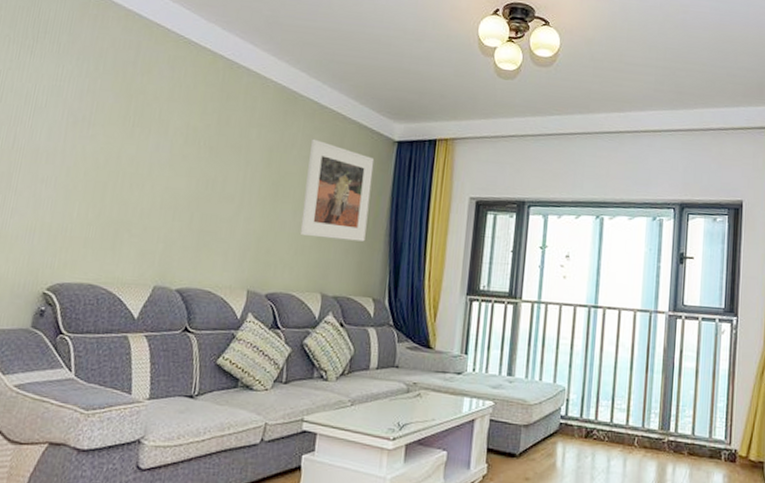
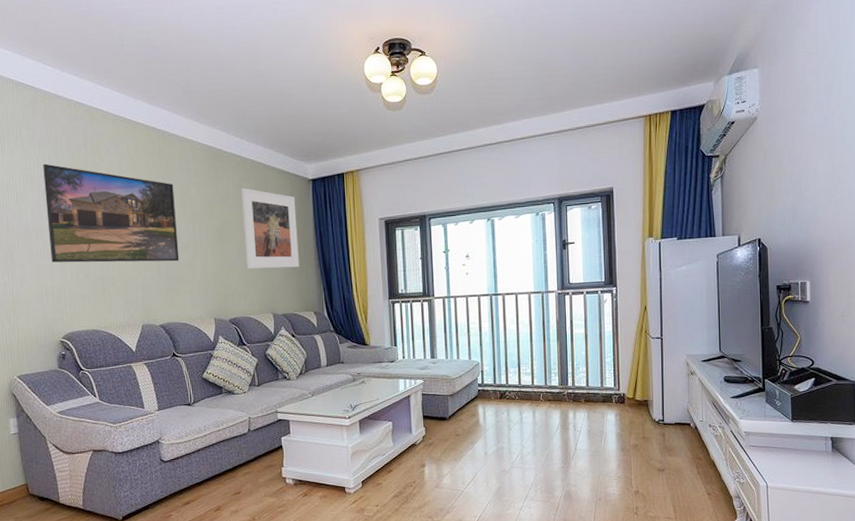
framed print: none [57,76,231,214] -> present [43,163,180,263]

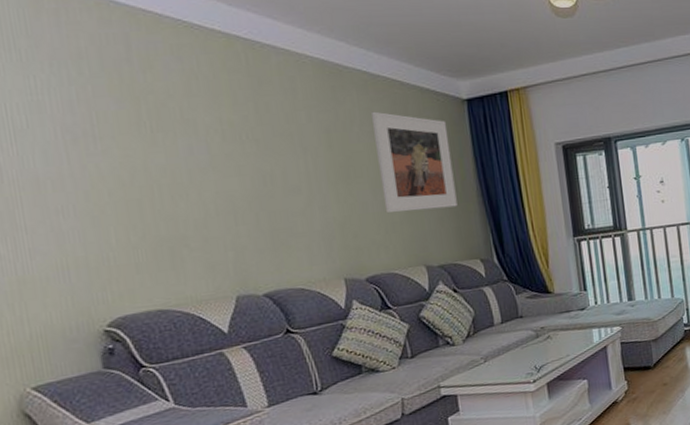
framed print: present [43,163,180,263] -> none [58,85,288,223]

